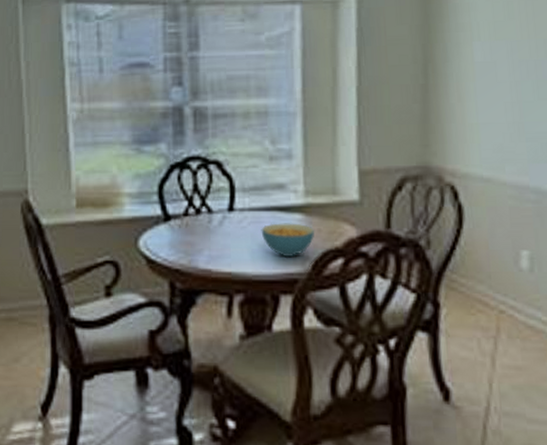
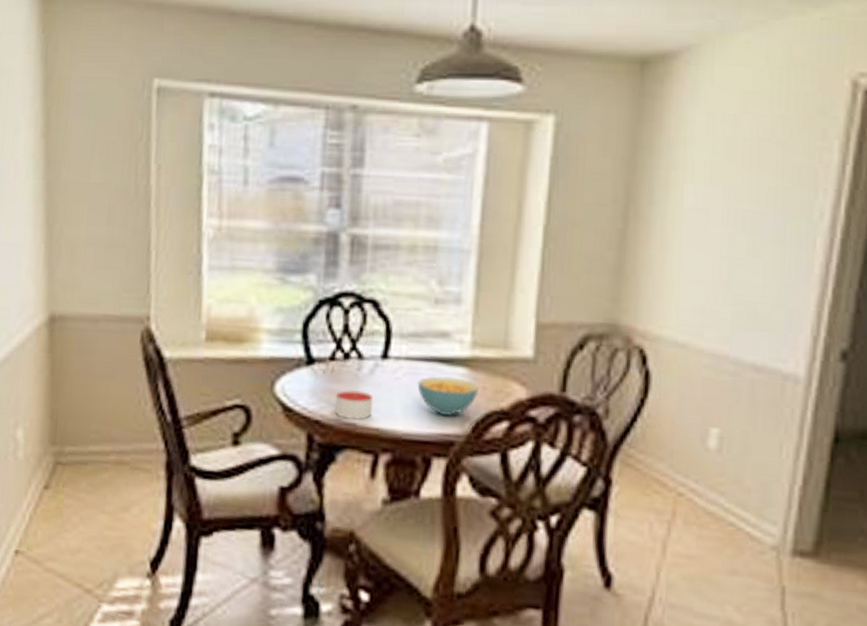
candle: none [191,239,225,267] -> present [334,389,374,420]

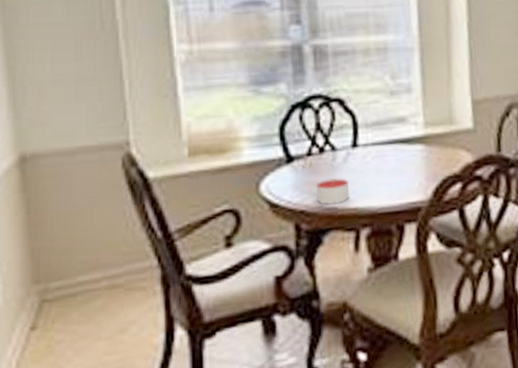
cereal bowl: present [417,376,479,416] -> none [384,154,435,187]

